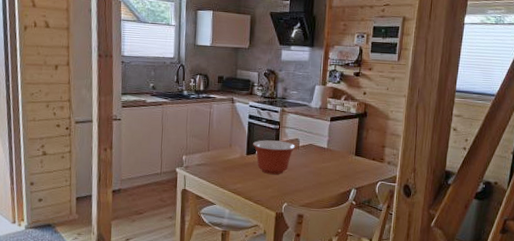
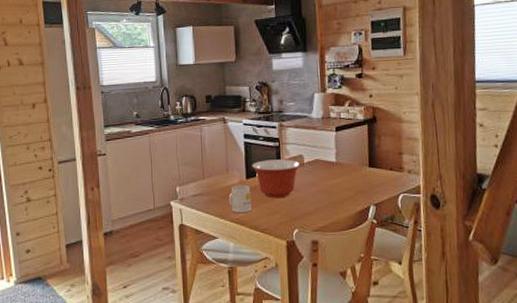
mug: none [229,159,250,184] -> present [228,184,252,213]

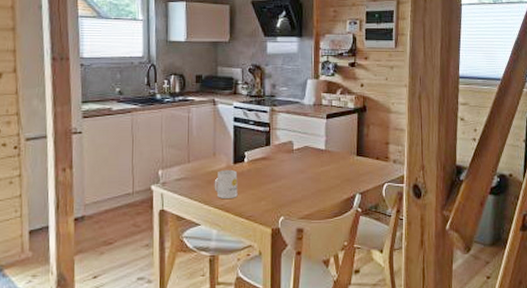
mixing bowl: present [252,159,301,198] -> none [241,145,290,184]

